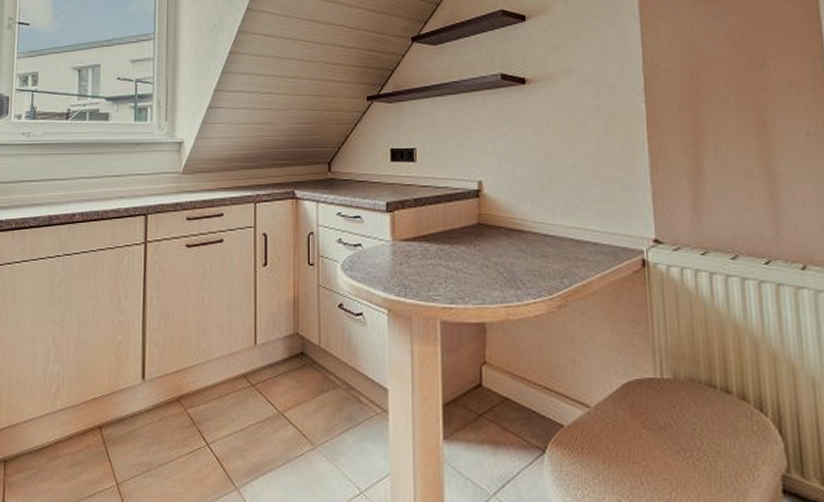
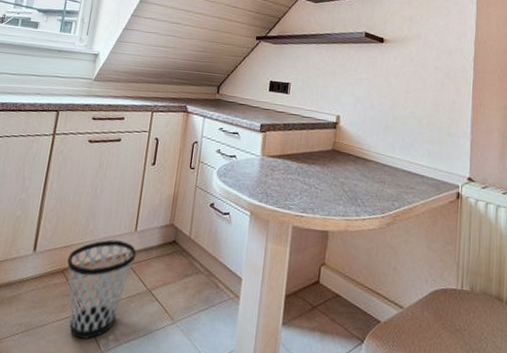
wastebasket: none [182,358,260,476] -> present [67,239,137,340]

